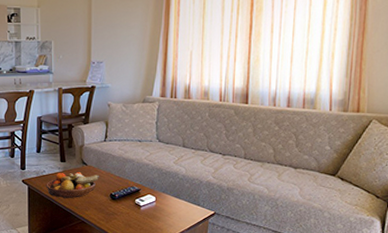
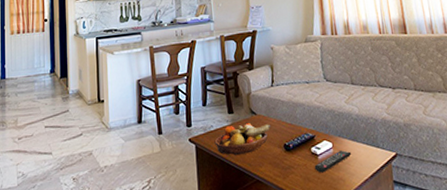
remote control: none [136,205,173,222] -> present [314,150,352,173]

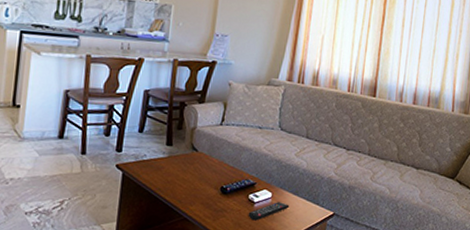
fruit bowl: present [214,122,271,155] -> none [145,158,212,190]

